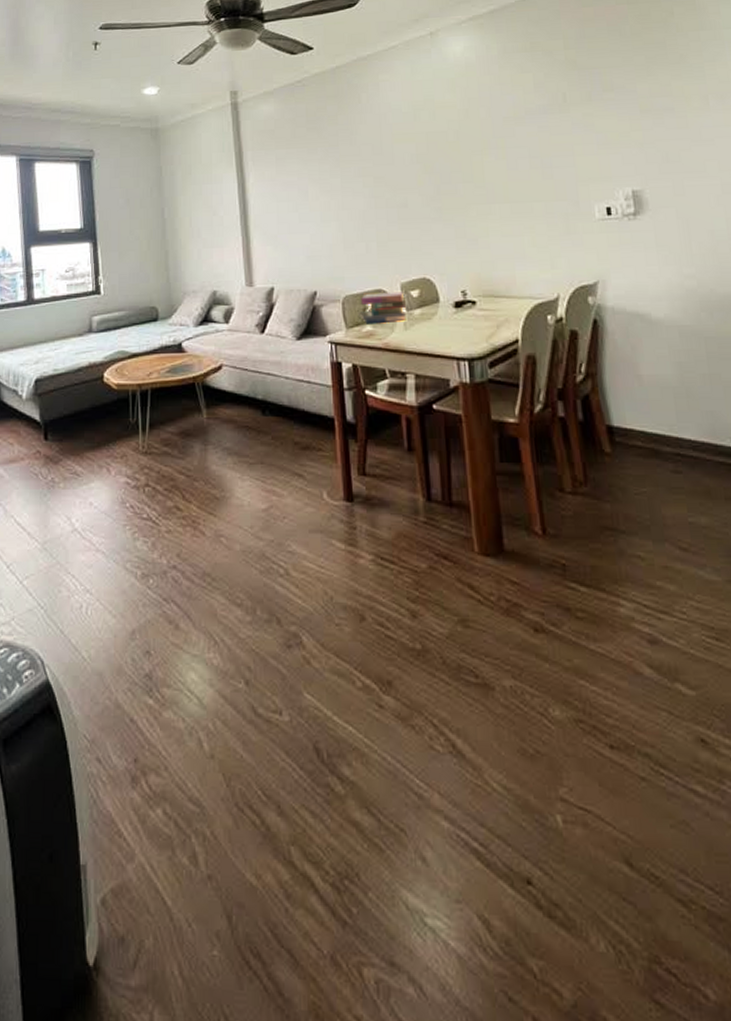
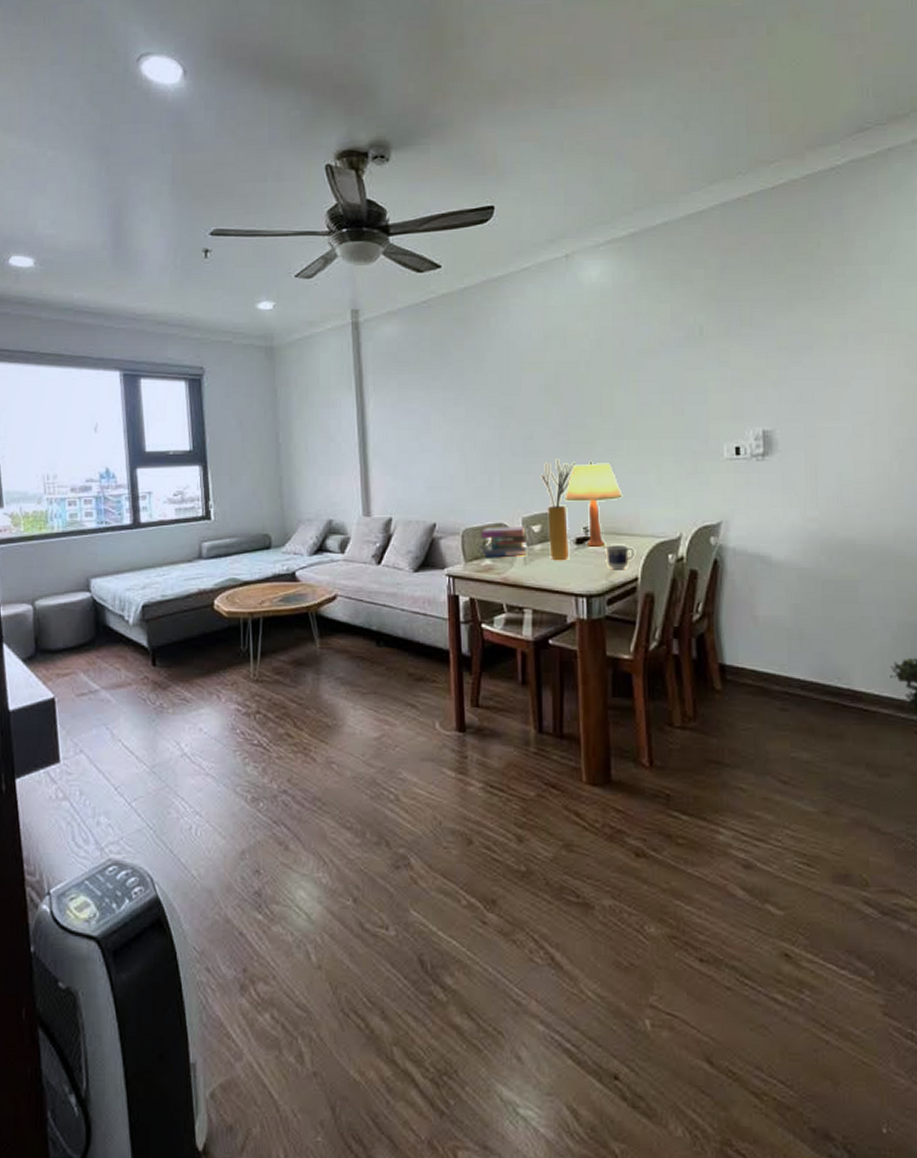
vase: none [417,225,450,324] -> present [541,459,576,560]
table lamp: none [441,226,499,311] -> present [565,461,623,548]
cup: none [485,307,514,333] -> present [606,545,634,570]

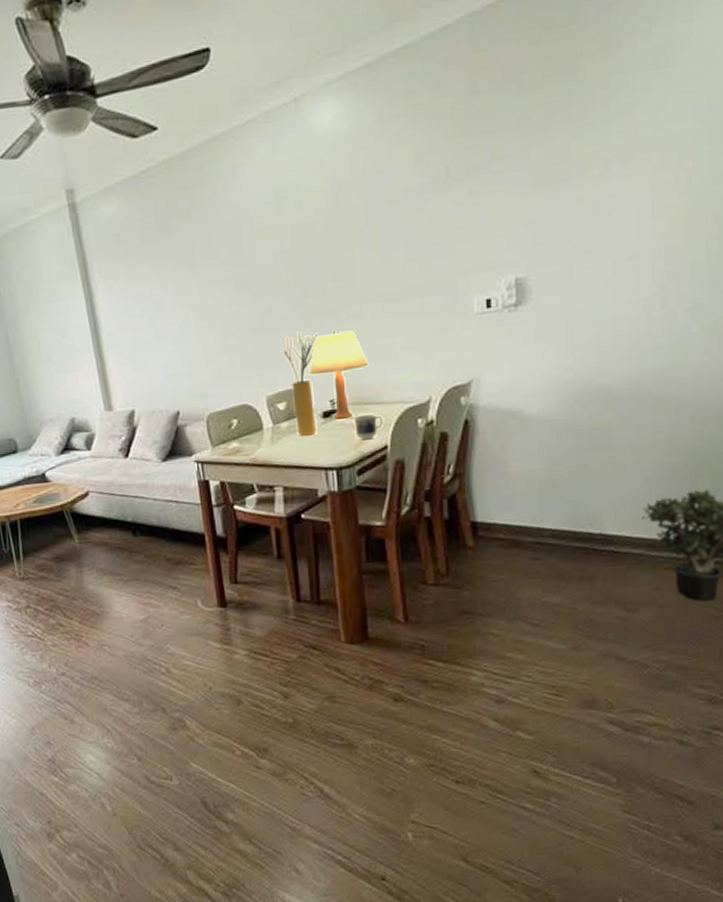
books: present [478,526,527,558] -> none [224,405,274,441]

